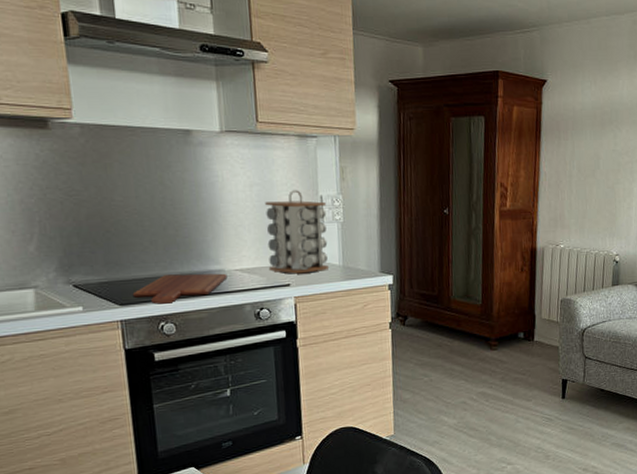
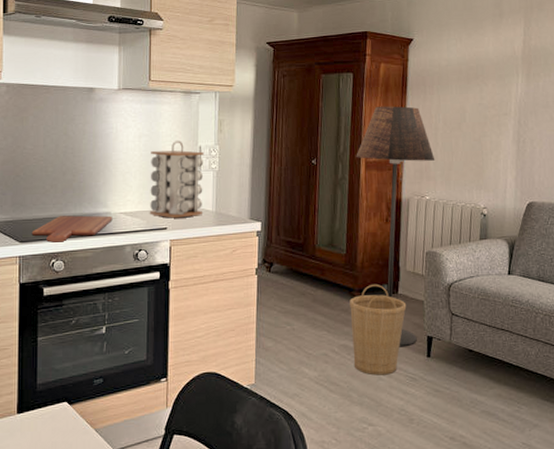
basket: none [486,332,542,419] -> present [350,283,407,376]
floor lamp: none [489,152,570,391] -> present [356,106,435,347]

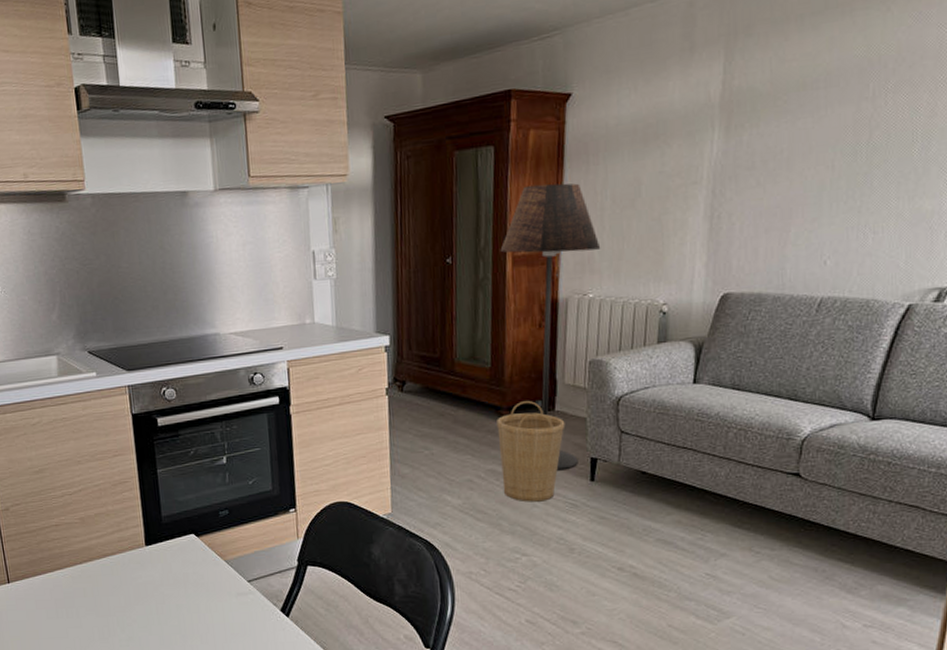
cutting board: present [31,215,113,243] -> none [137,337,223,370]
spice rack: present [149,140,204,219] -> none [258,245,321,337]

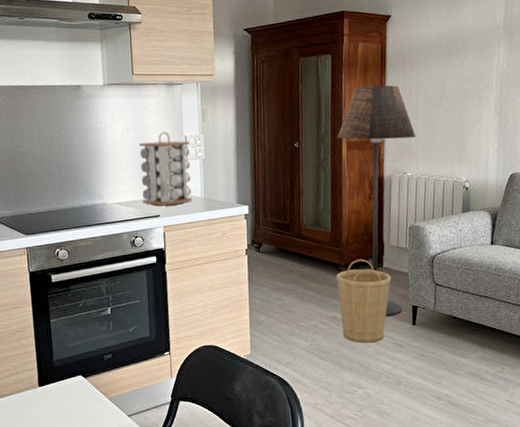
spice rack: none [258,245,321,337] -> present [139,131,192,206]

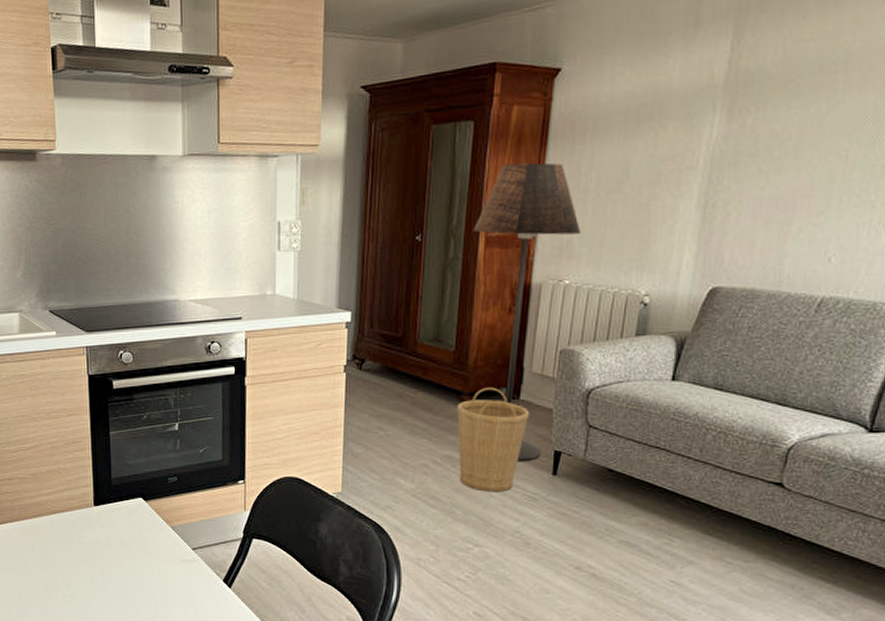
spice rack: present [139,131,192,206] -> none [221,214,283,307]

